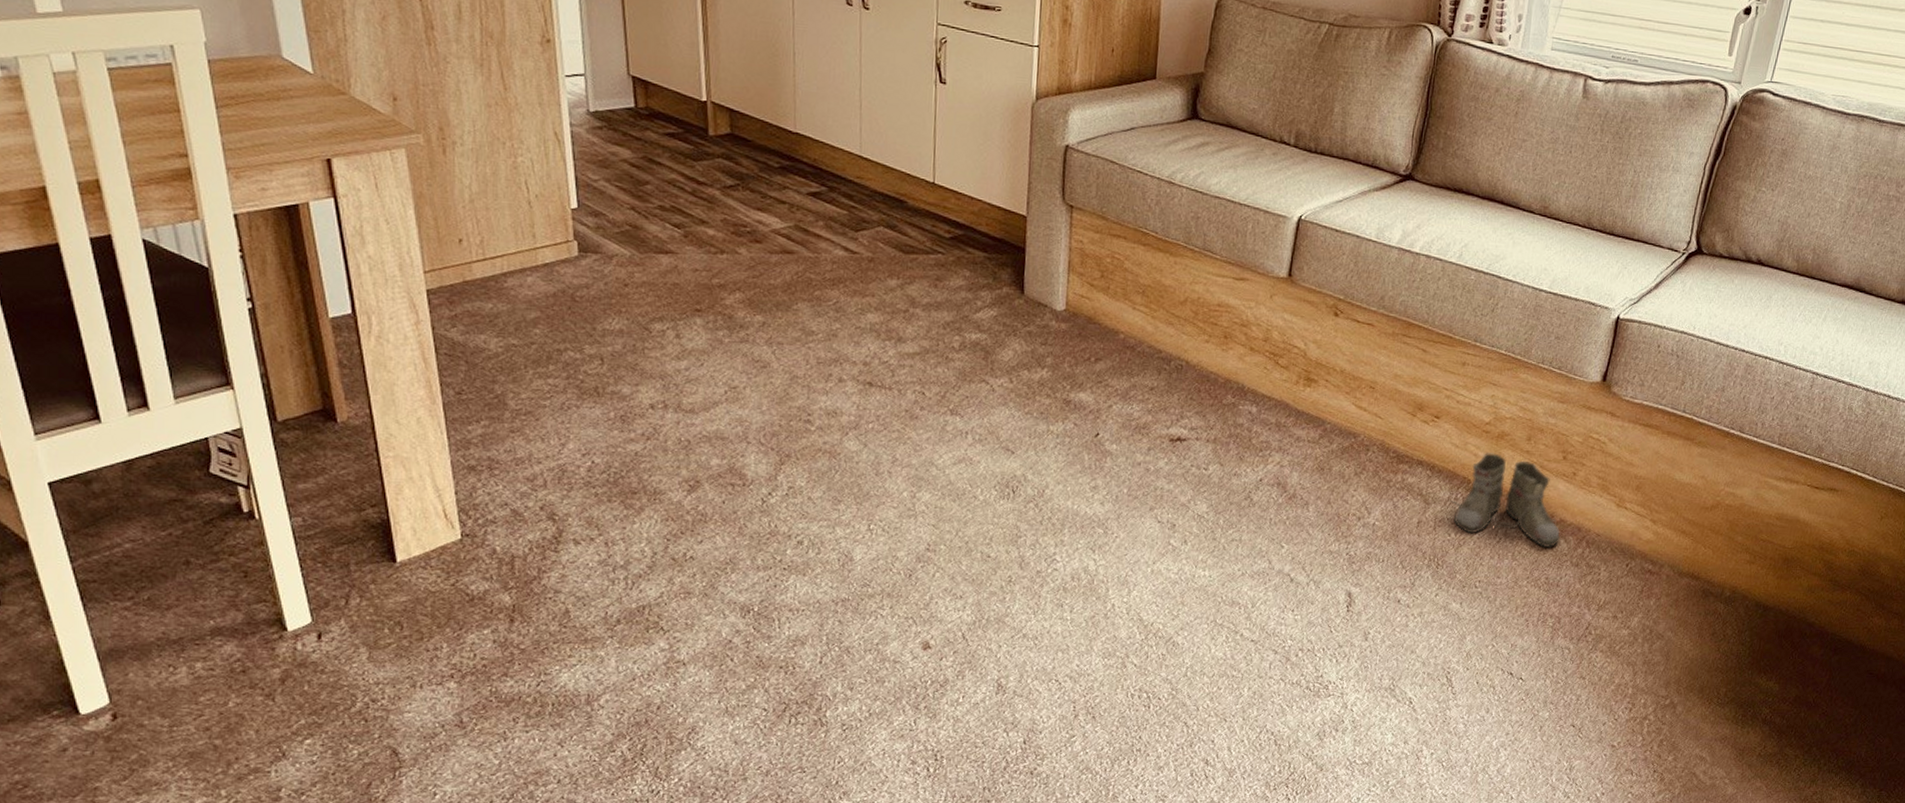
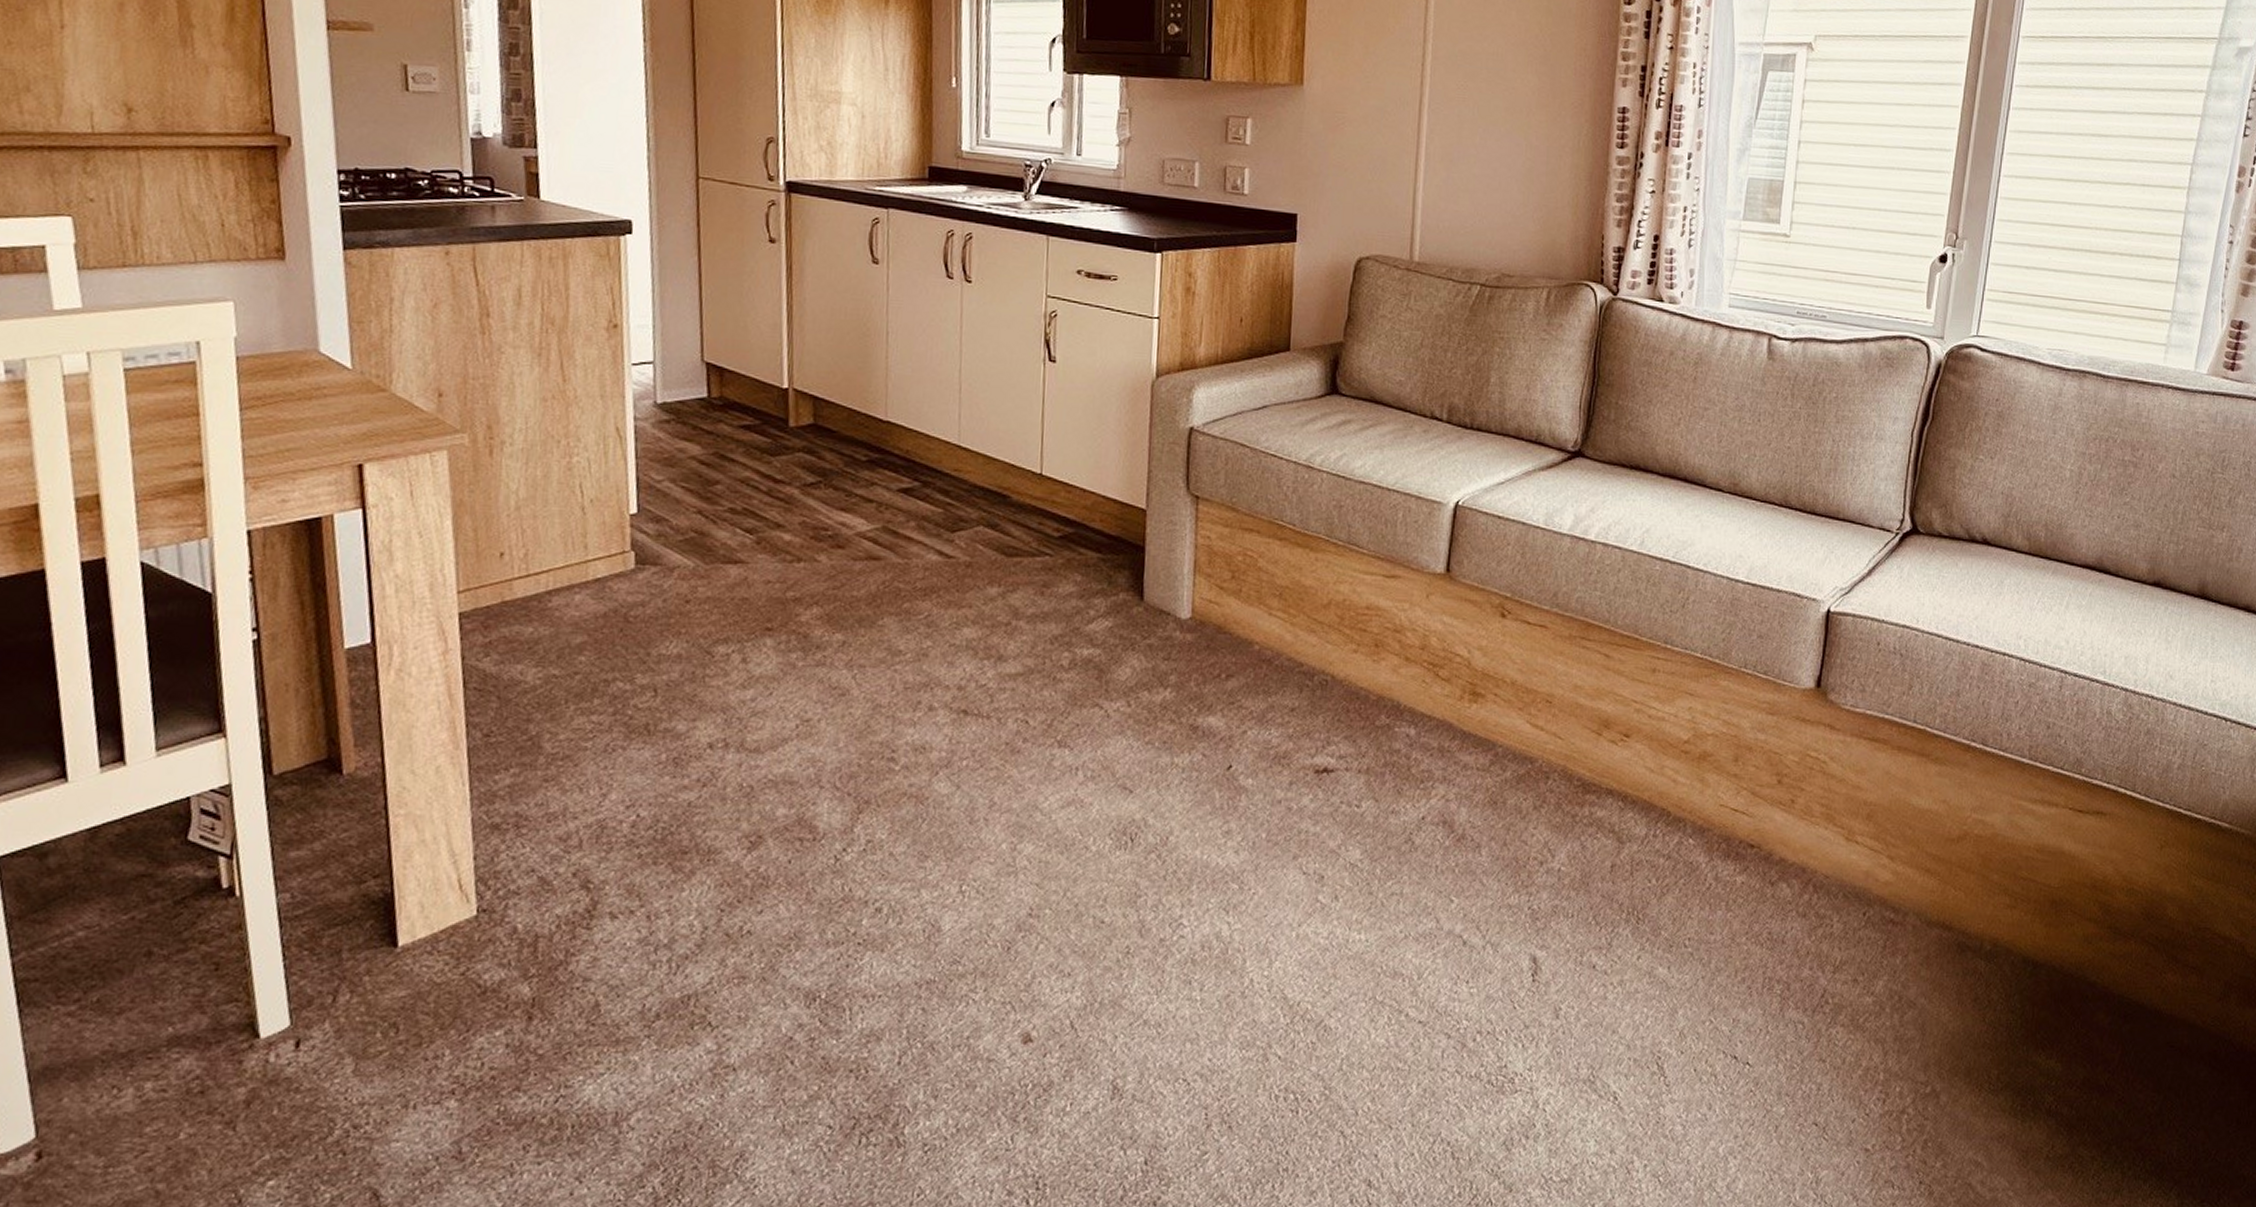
boots: present [1449,453,1560,548] -> none [1646,778,1781,895]

